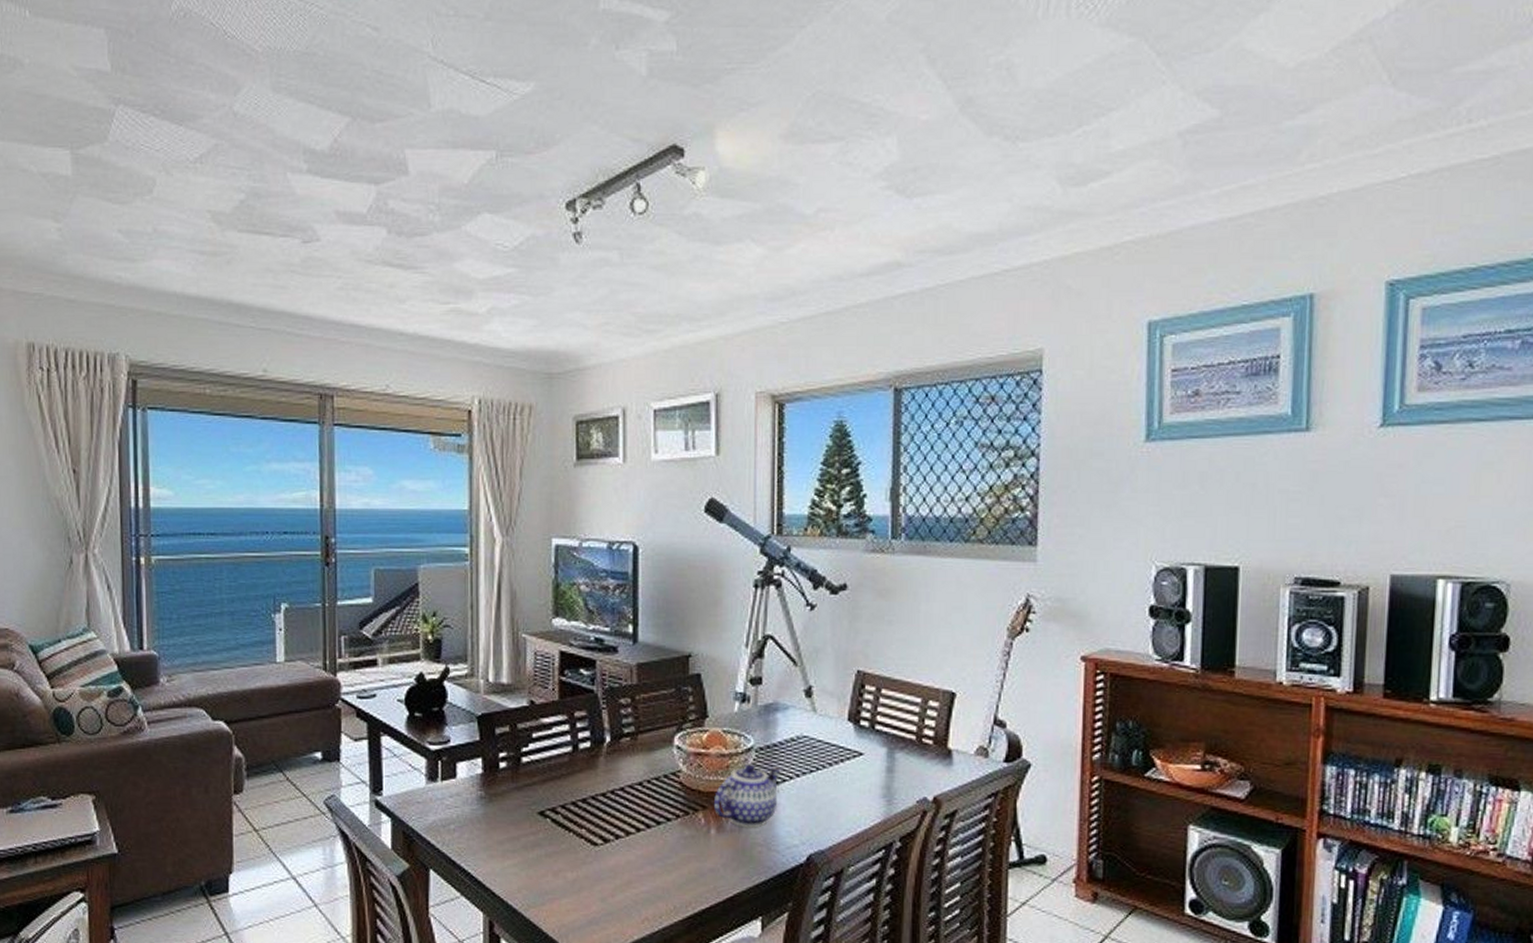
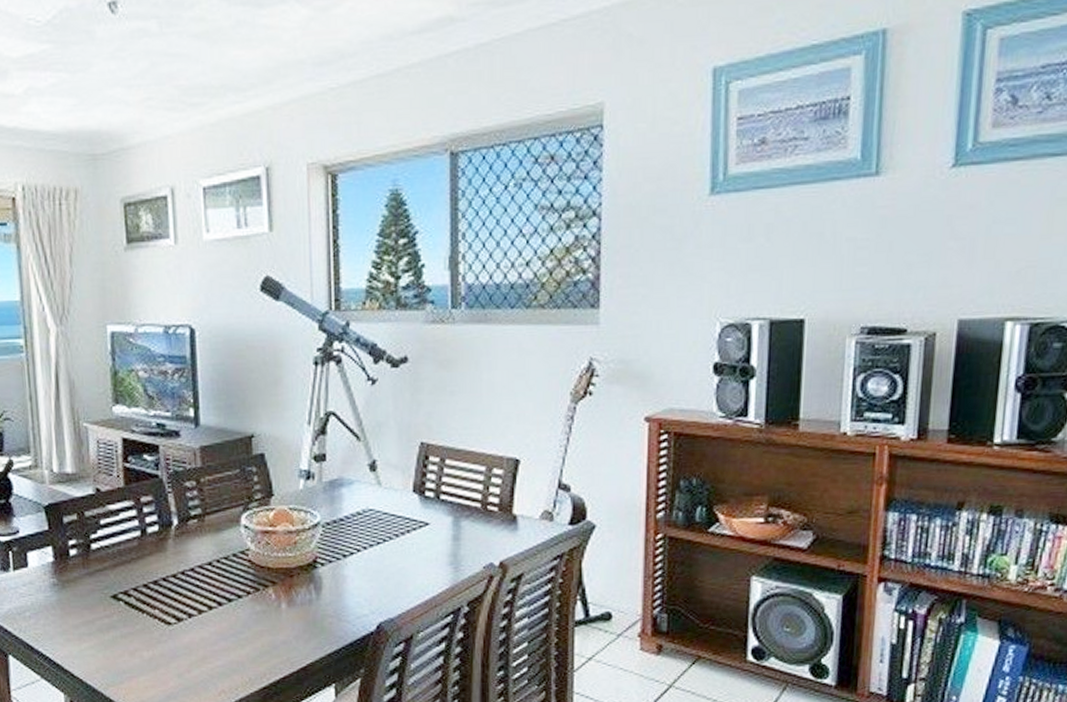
teapot: present [713,763,781,828] -> none [282,538,348,601]

